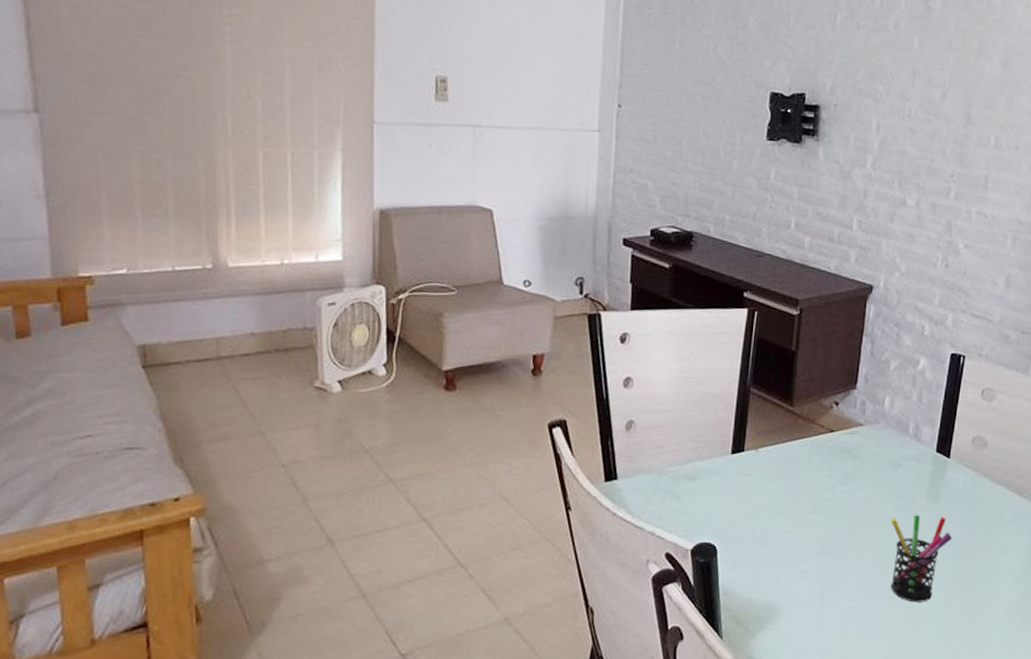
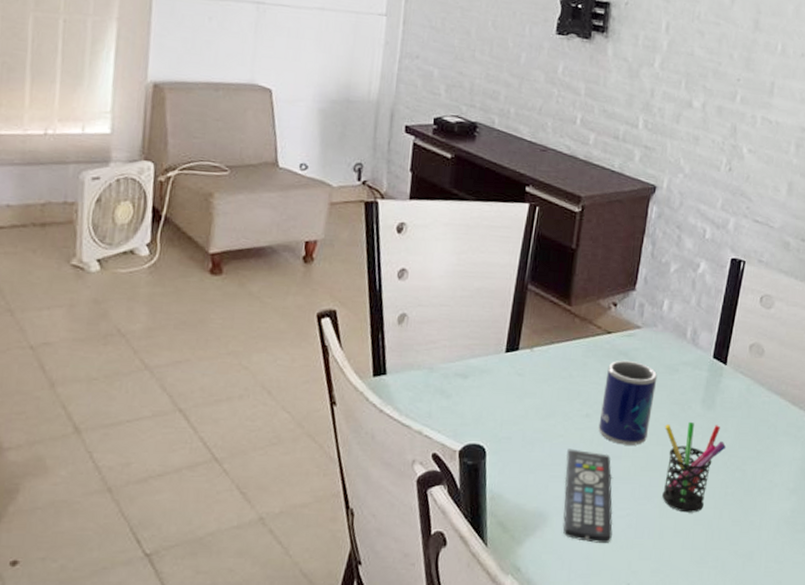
remote control: none [794,544,844,633] -> present [563,448,613,543]
mug: none [825,457,882,539] -> present [598,360,658,445]

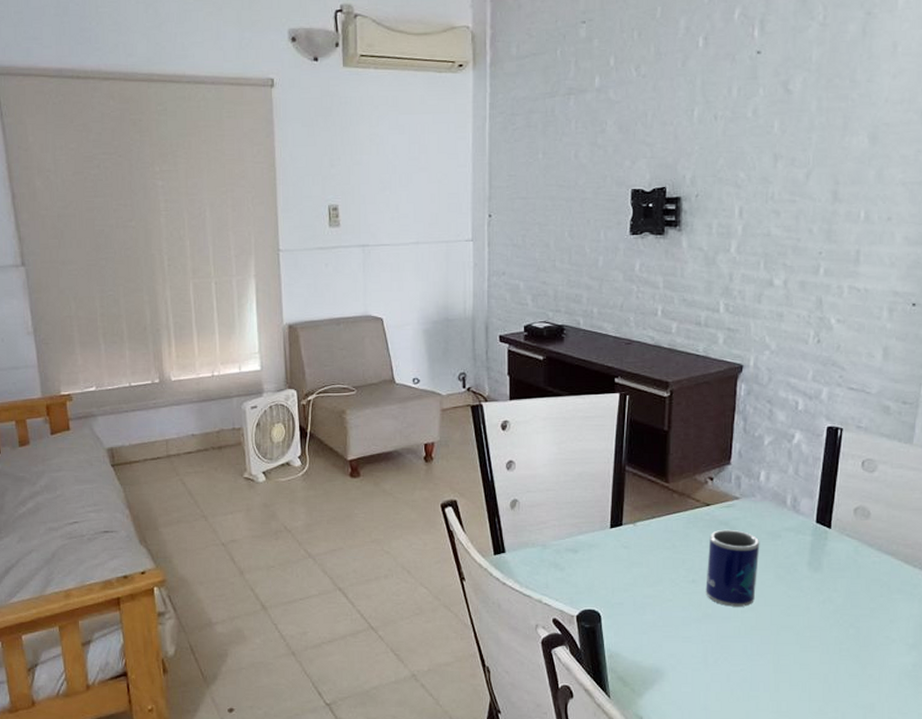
remote control: present [563,448,613,543] -> none [677,611,728,695]
pen holder: present [662,421,727,513] -> none [772,583,837,668]

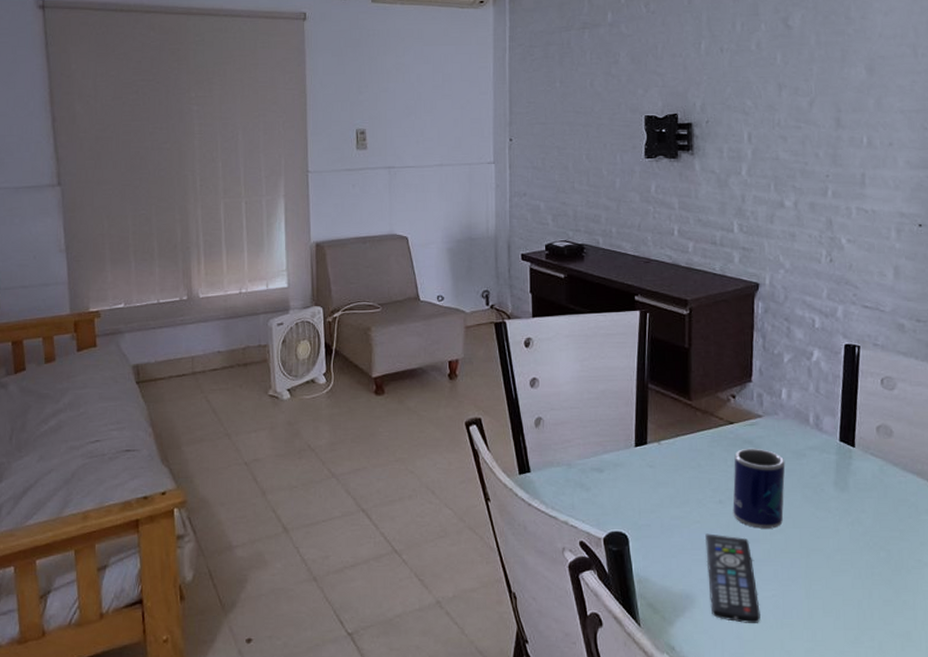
remote control: none [677,611,728,695] -> present [705,533,761,623]

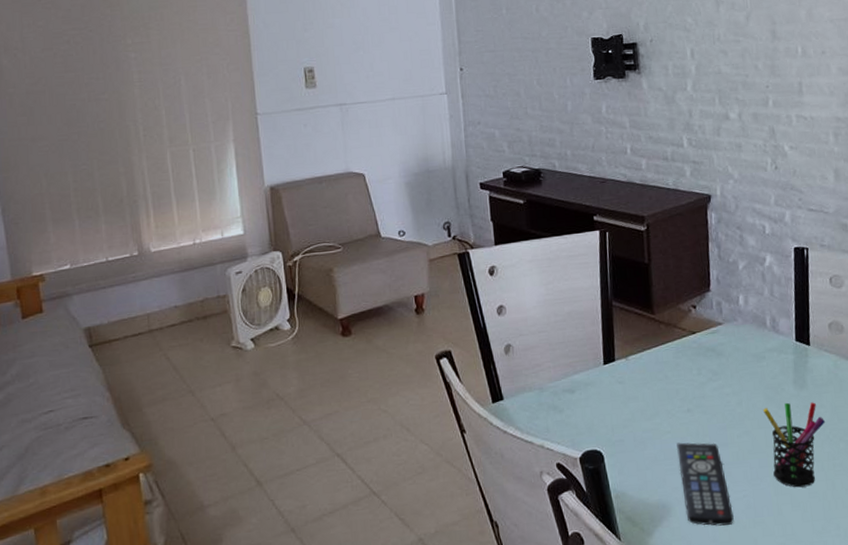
mug: present [733,448,785,529] -> none [699,355,749,433]
pen holder: none [800,504,867,593] -> present [763,402,826,488]

